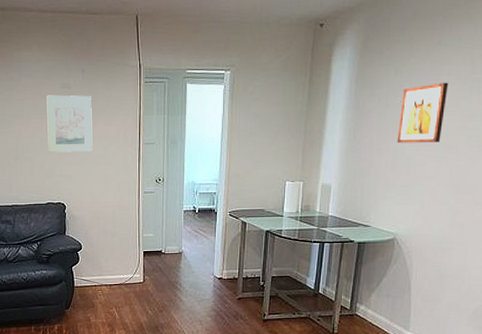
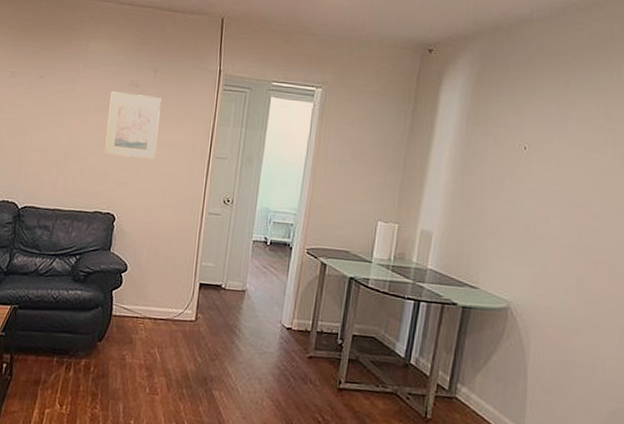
wall art: present [397,82,449,143] -> none [514,129,578,198]

